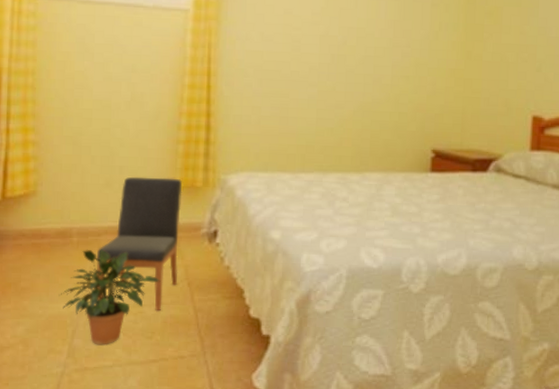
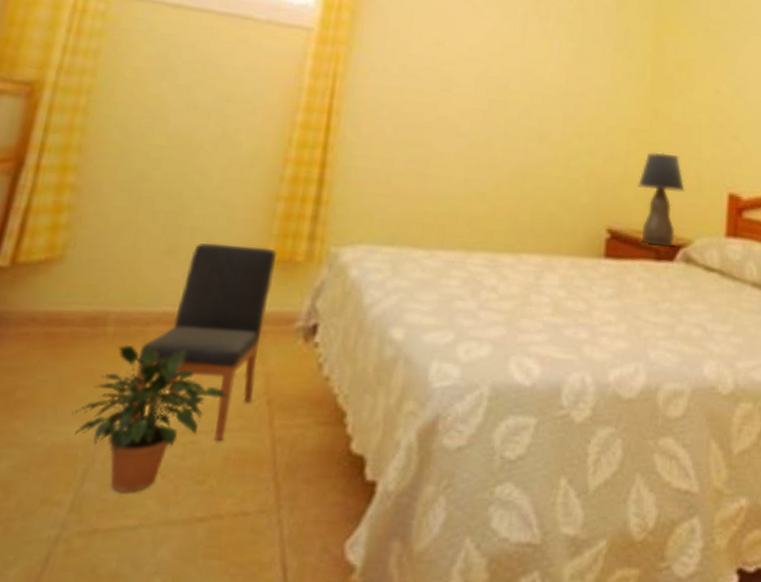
table lamp: none [455,86,496,161] -> present [637,152,685,247]

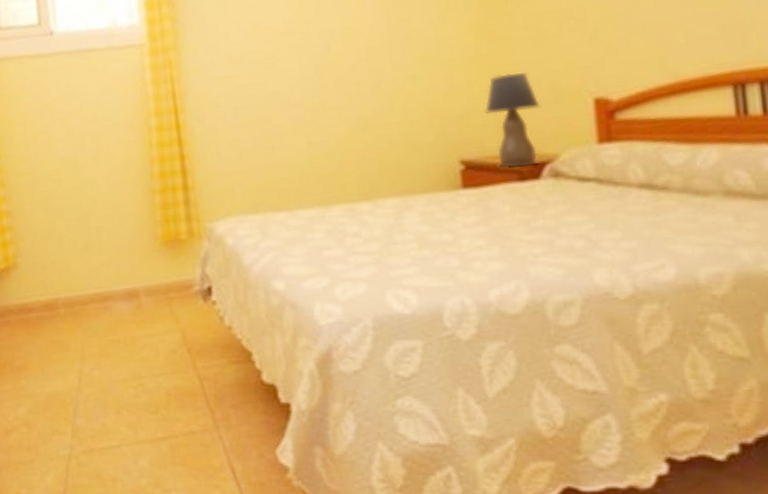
potted plant: present [71,344,228,494] -> none [54,318,157,424]
chair: present [129,242,276,440] -> none [86,233,175,382]

